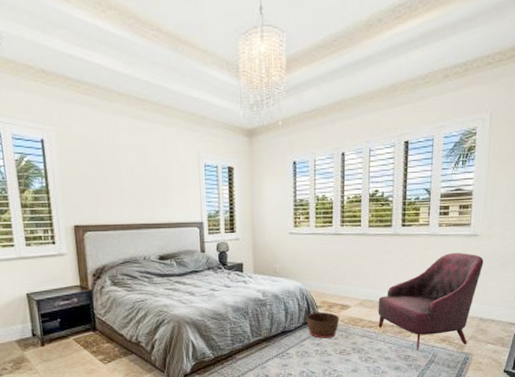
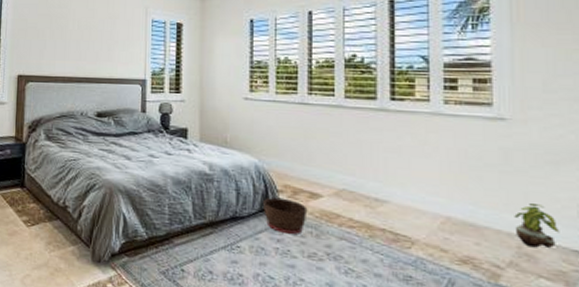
armchair: present [378,252,484,350] -> none [361,139,519,273]
potted plant: none [476,295,503,325] -> present [514,204,560,248]

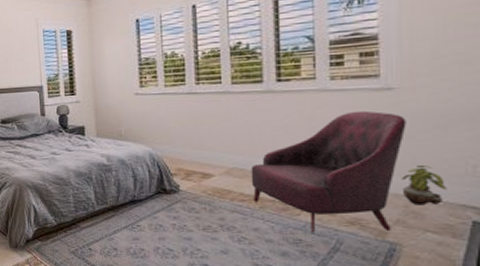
basket: present [262,197,308,234] -> none [158,180,201,211]
armchair: none [361,139,519,273] -> present [250,110,406,233]

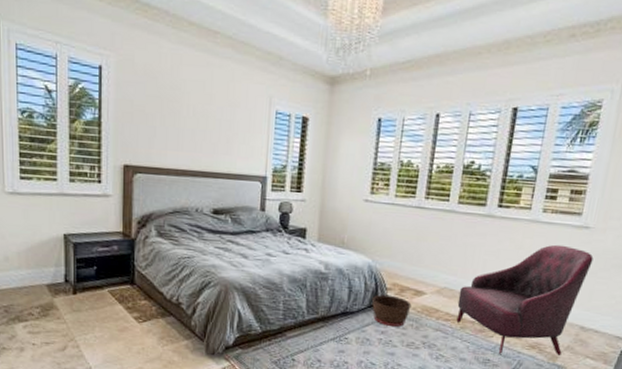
basket: none [158,180,201,211] -> present [371,294,412,327]
potted plant: present [401,166,447,206] -> none [576,300,610,335]

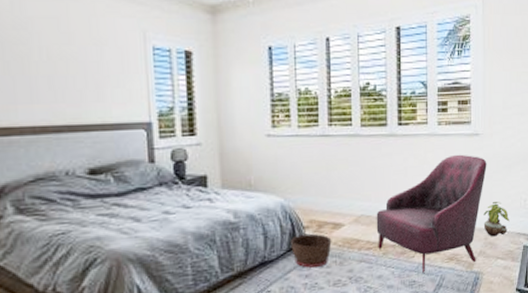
potted plant: none [576,300,610,335] -> present [483,201,510,237]

